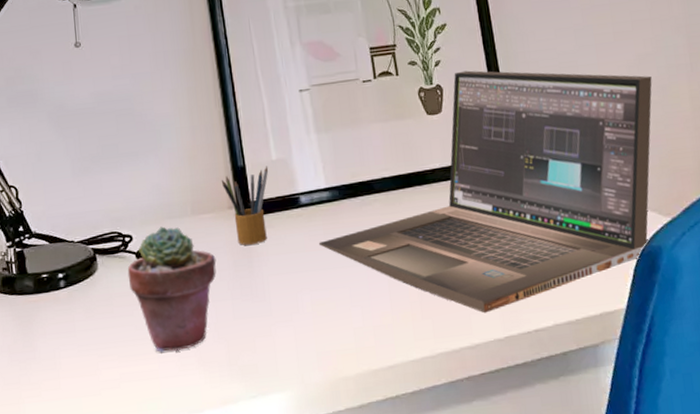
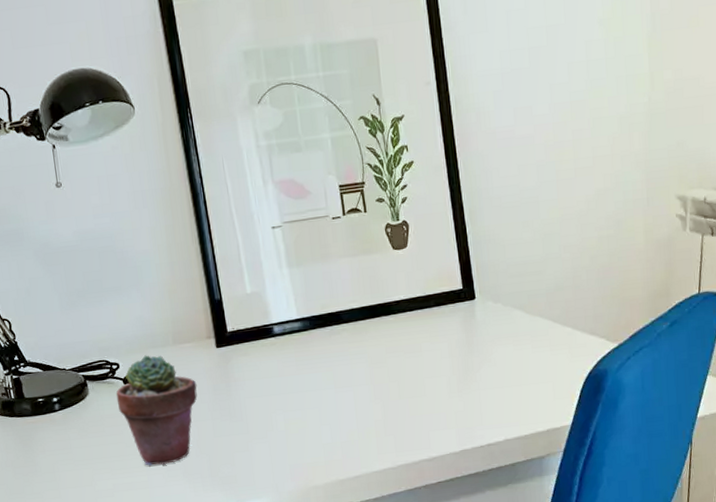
pencil box: present [221,166,269,245] -> none [199,299,244,372]
laptop: present [318,70,652,313] -> none [290,207,609,430]

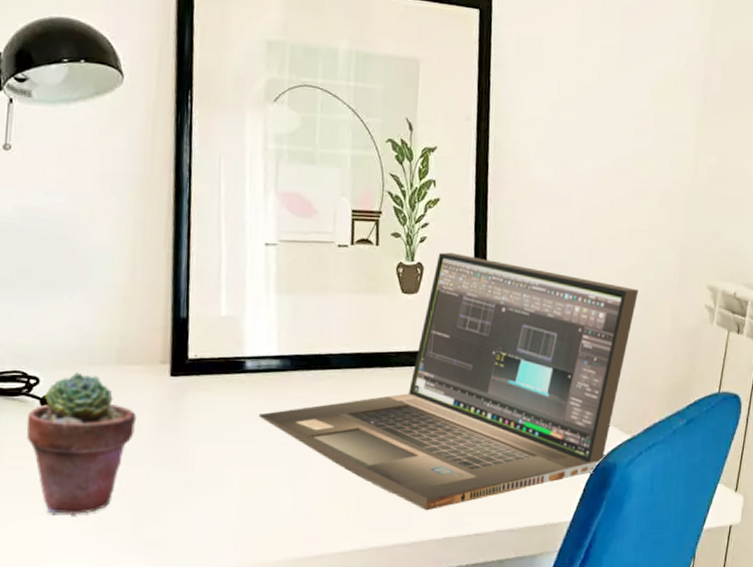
laptop: none [290,207,609,430] -> present [258,252,638,511]

